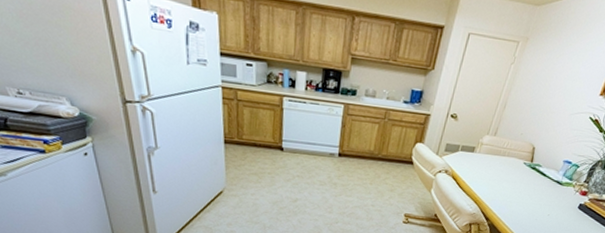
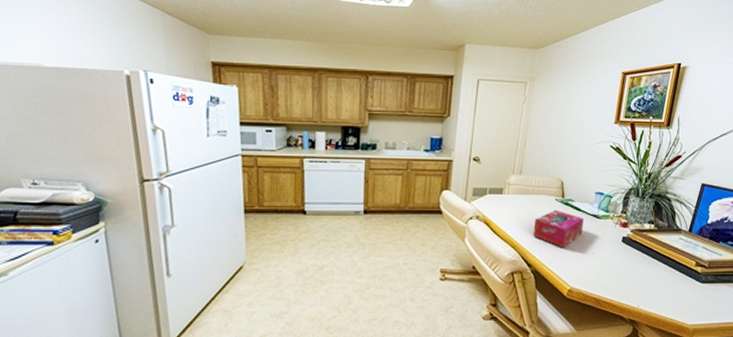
tissue box: none [496,172,548,208] -> present [533,209,584,249]

